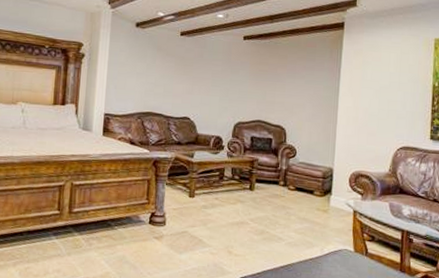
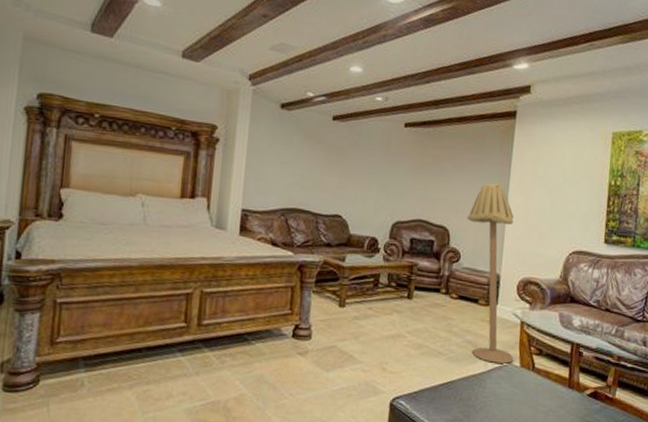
floor lamp: none [301,86,348,249] -> present [467,182,514,364]

